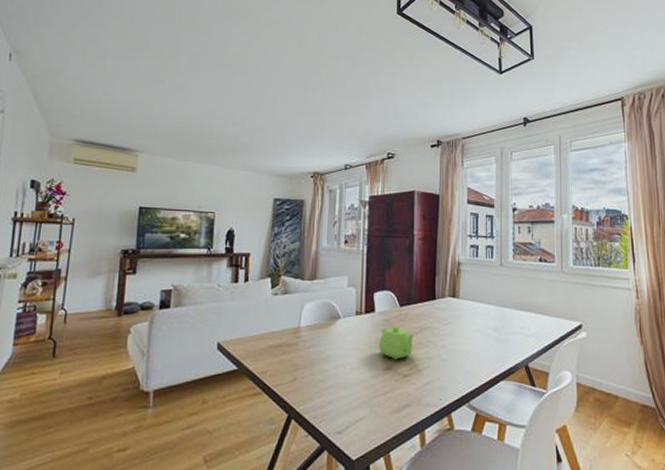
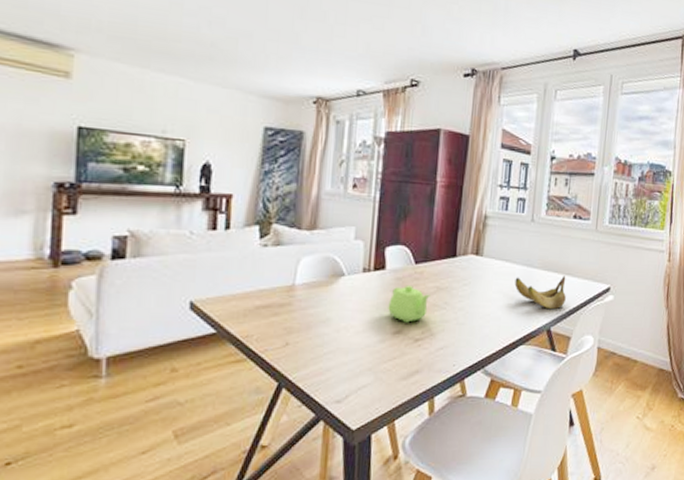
banana: none [490,314,540,346] -> present [514,276,566,309]

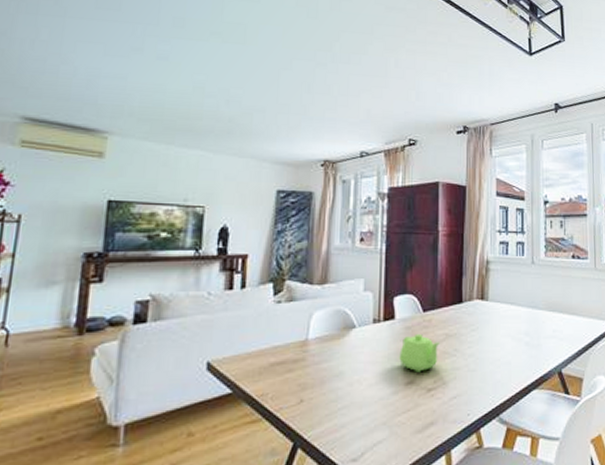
banana: present [514,276,566,309] -> none [521,316,573,350]

